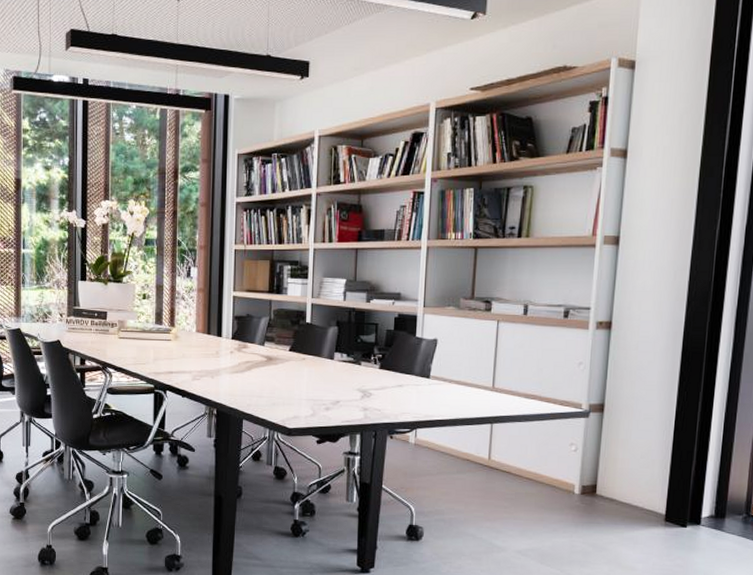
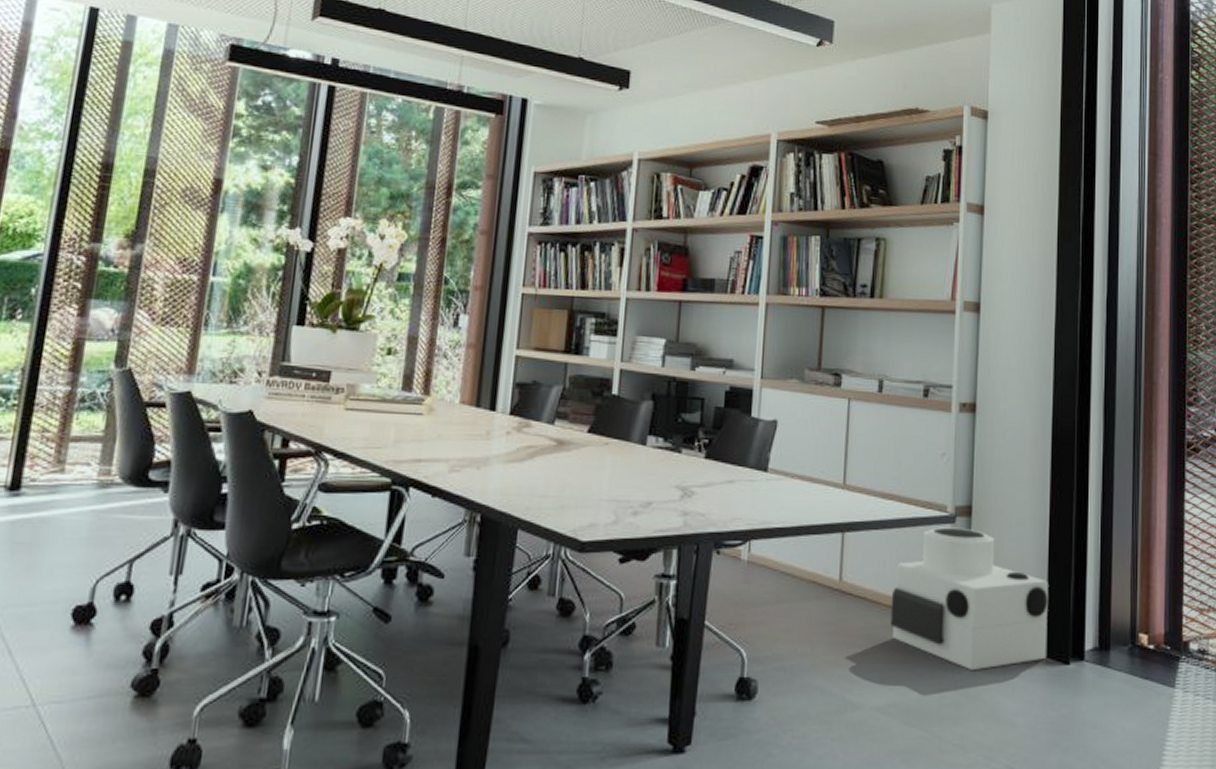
action camera: none [530,420,671,529] -> present [890,527,1048,671]

